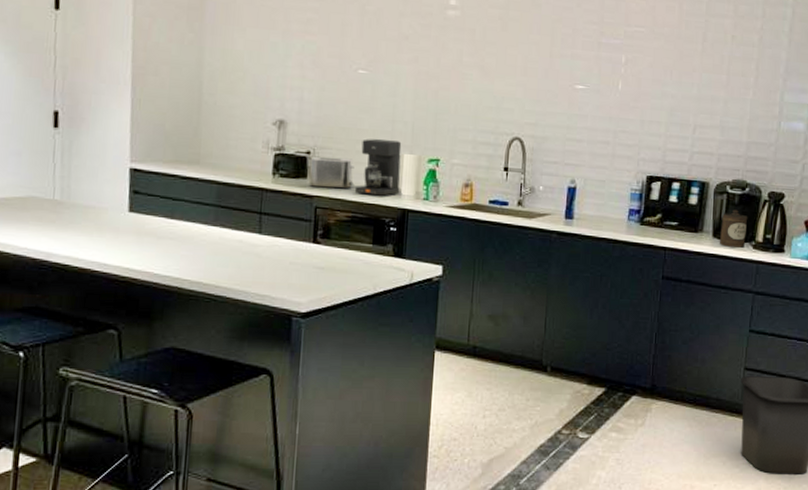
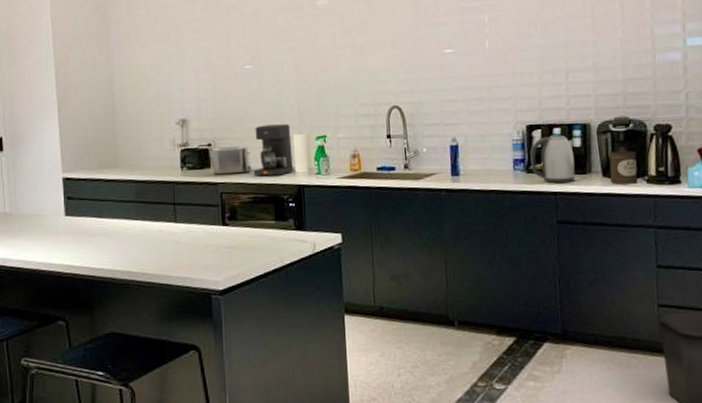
kettle: none [646,189,690,240] -> present [530,134,576,184]

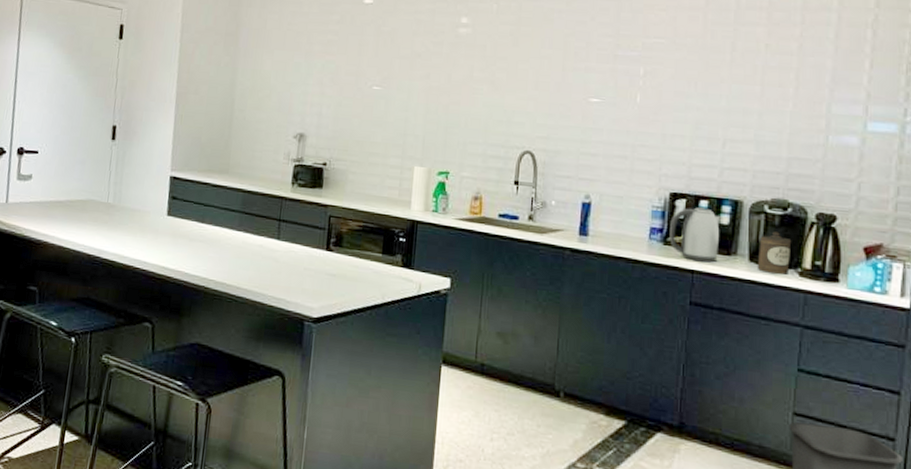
toaster: present [211,145,252,175] -> none [325,167,367,200]
coffee maker: present [253,124,294,177] -> none [366,151,413,207]

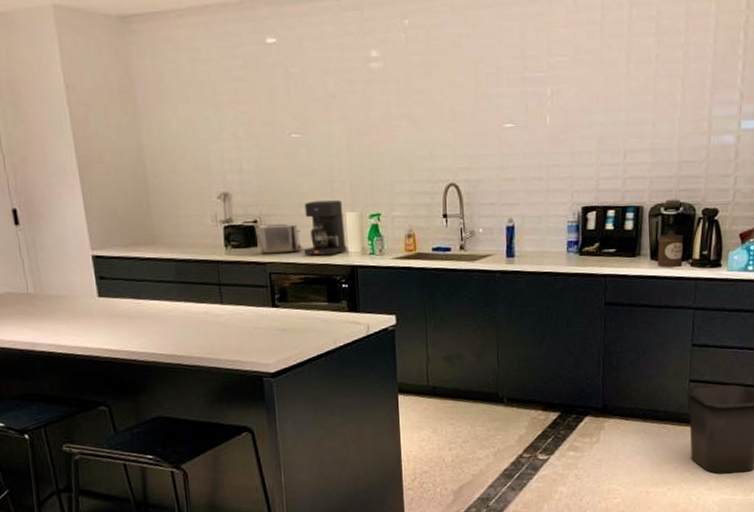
toaster: none [325,167,367,200] -> present [258,223,302,254]
coffee maker: none [366,151,413,207] -> present [303,200,347,256]
kettle: present [669,207,721,263] -> none [584,217,626,266]

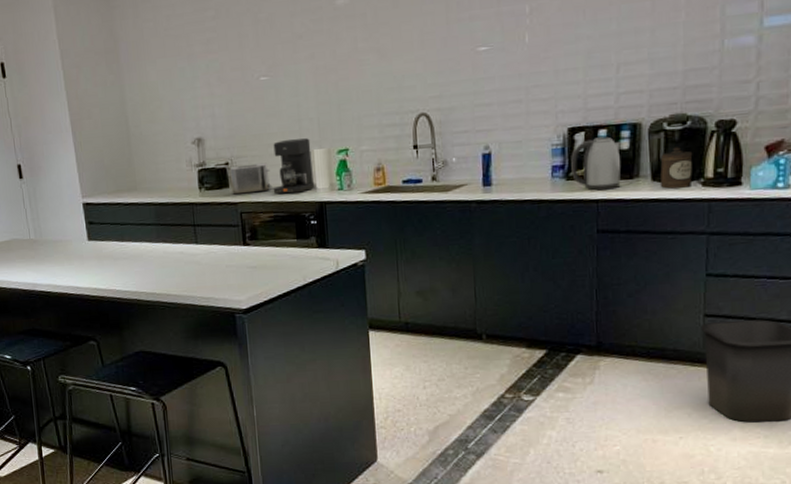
kettle: none [584,217,626,266] -> present [571,136,621,191]

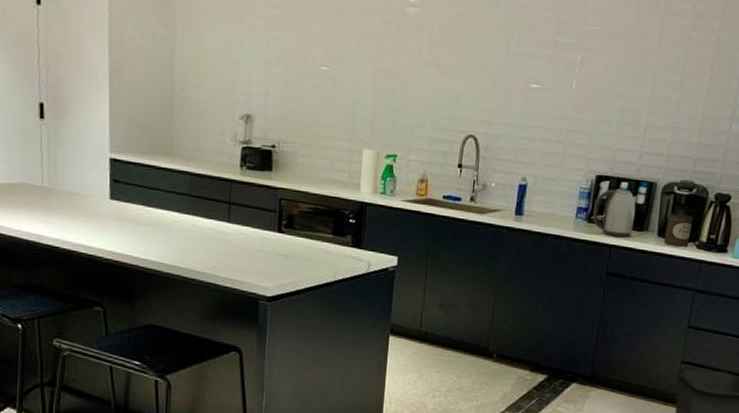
toaster: present [229,162,271,195] -> none [275,150,317,182]
coffee maker: present [273,138,315,195] -> none [316,133,361,190]

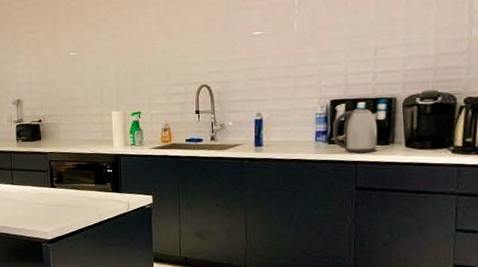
canister: present [664,210,694,247] -> none [413,119,443,155]

